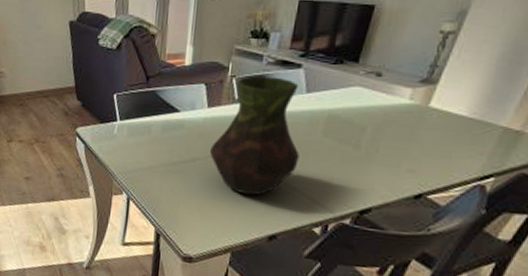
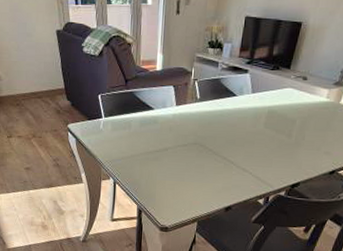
vase: present [210,76,300,196] -> none [179,79,248,176]

